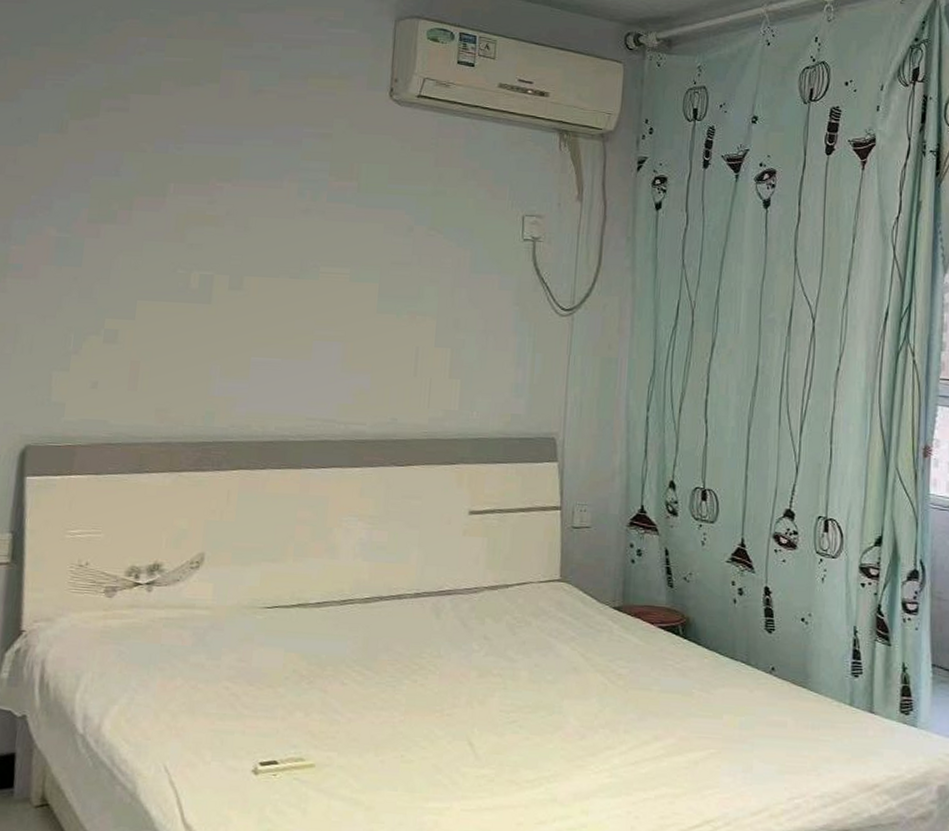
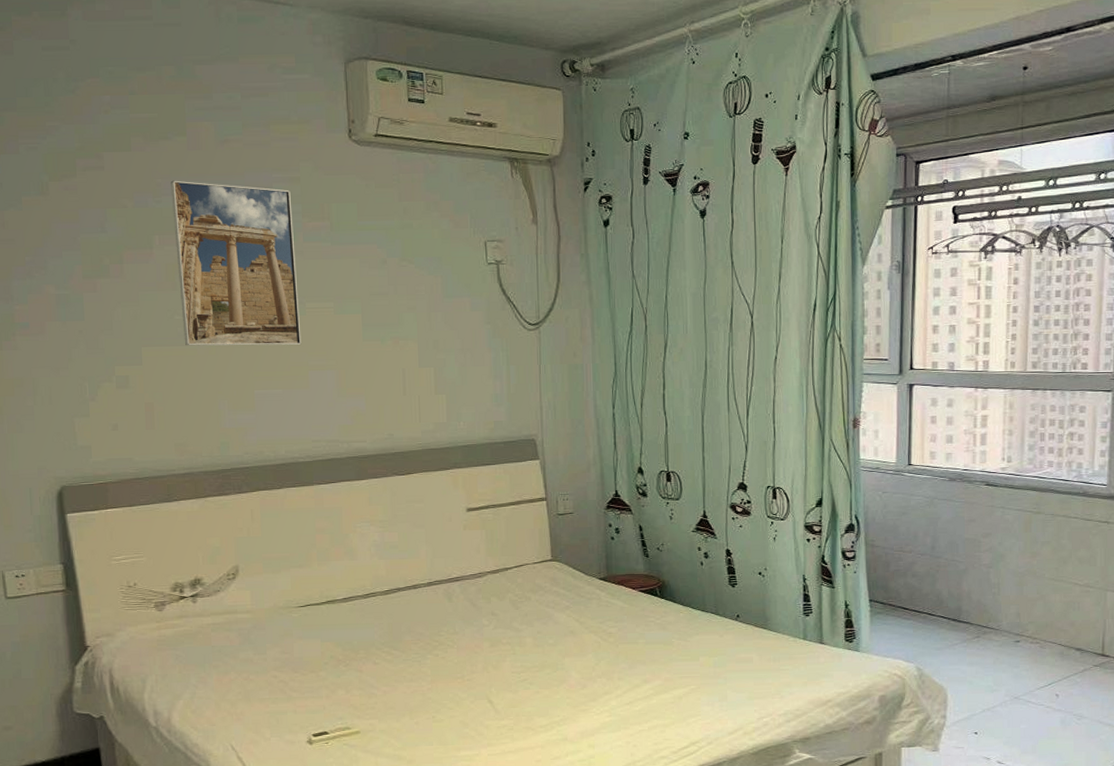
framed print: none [184,127,320,311] -> present [170,180,302,346]

